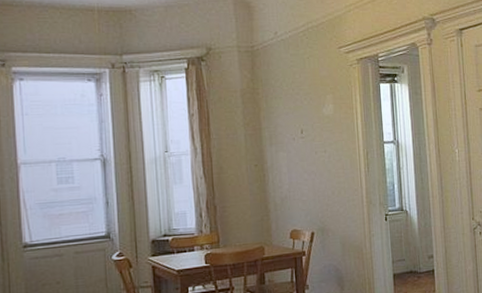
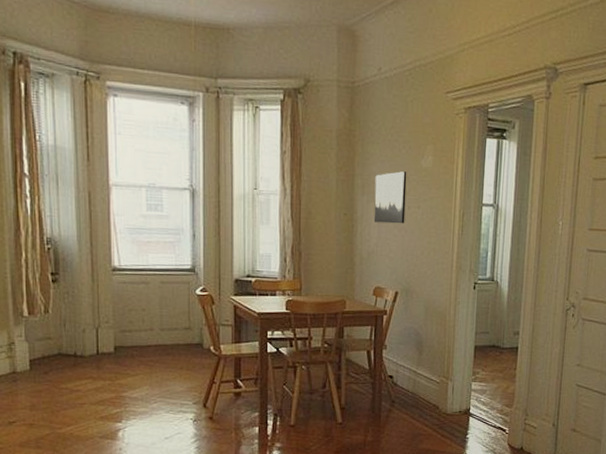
wall art: none [281,120,314,170] -> present [373,171,407,224]

